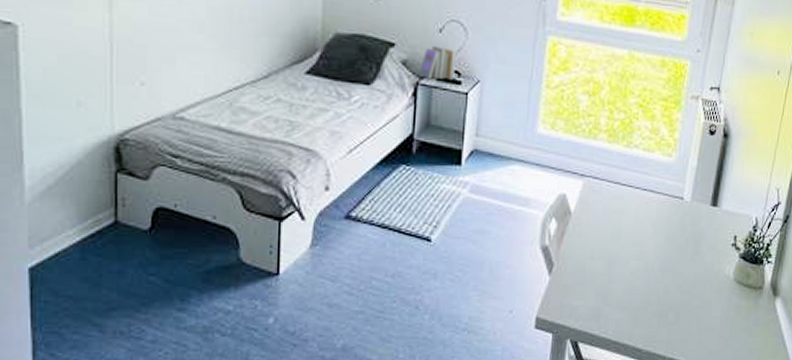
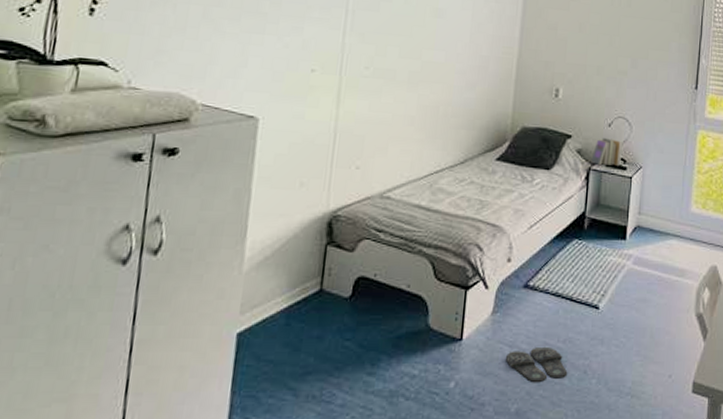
slippers: none [329,282,398,318] -> present [506,348,568,382]

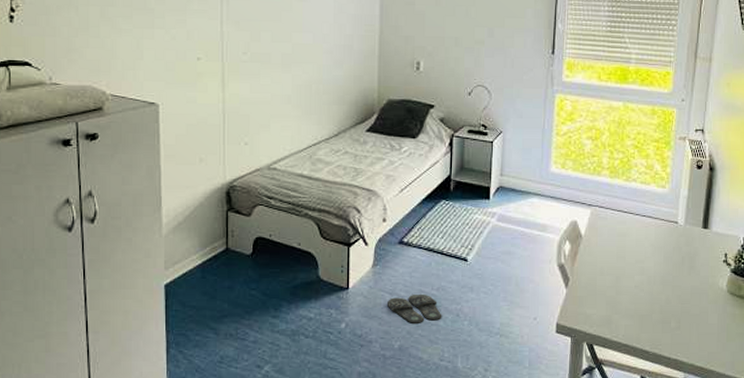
books: present [591,138,622,167] -> none [454,106,482,133]

